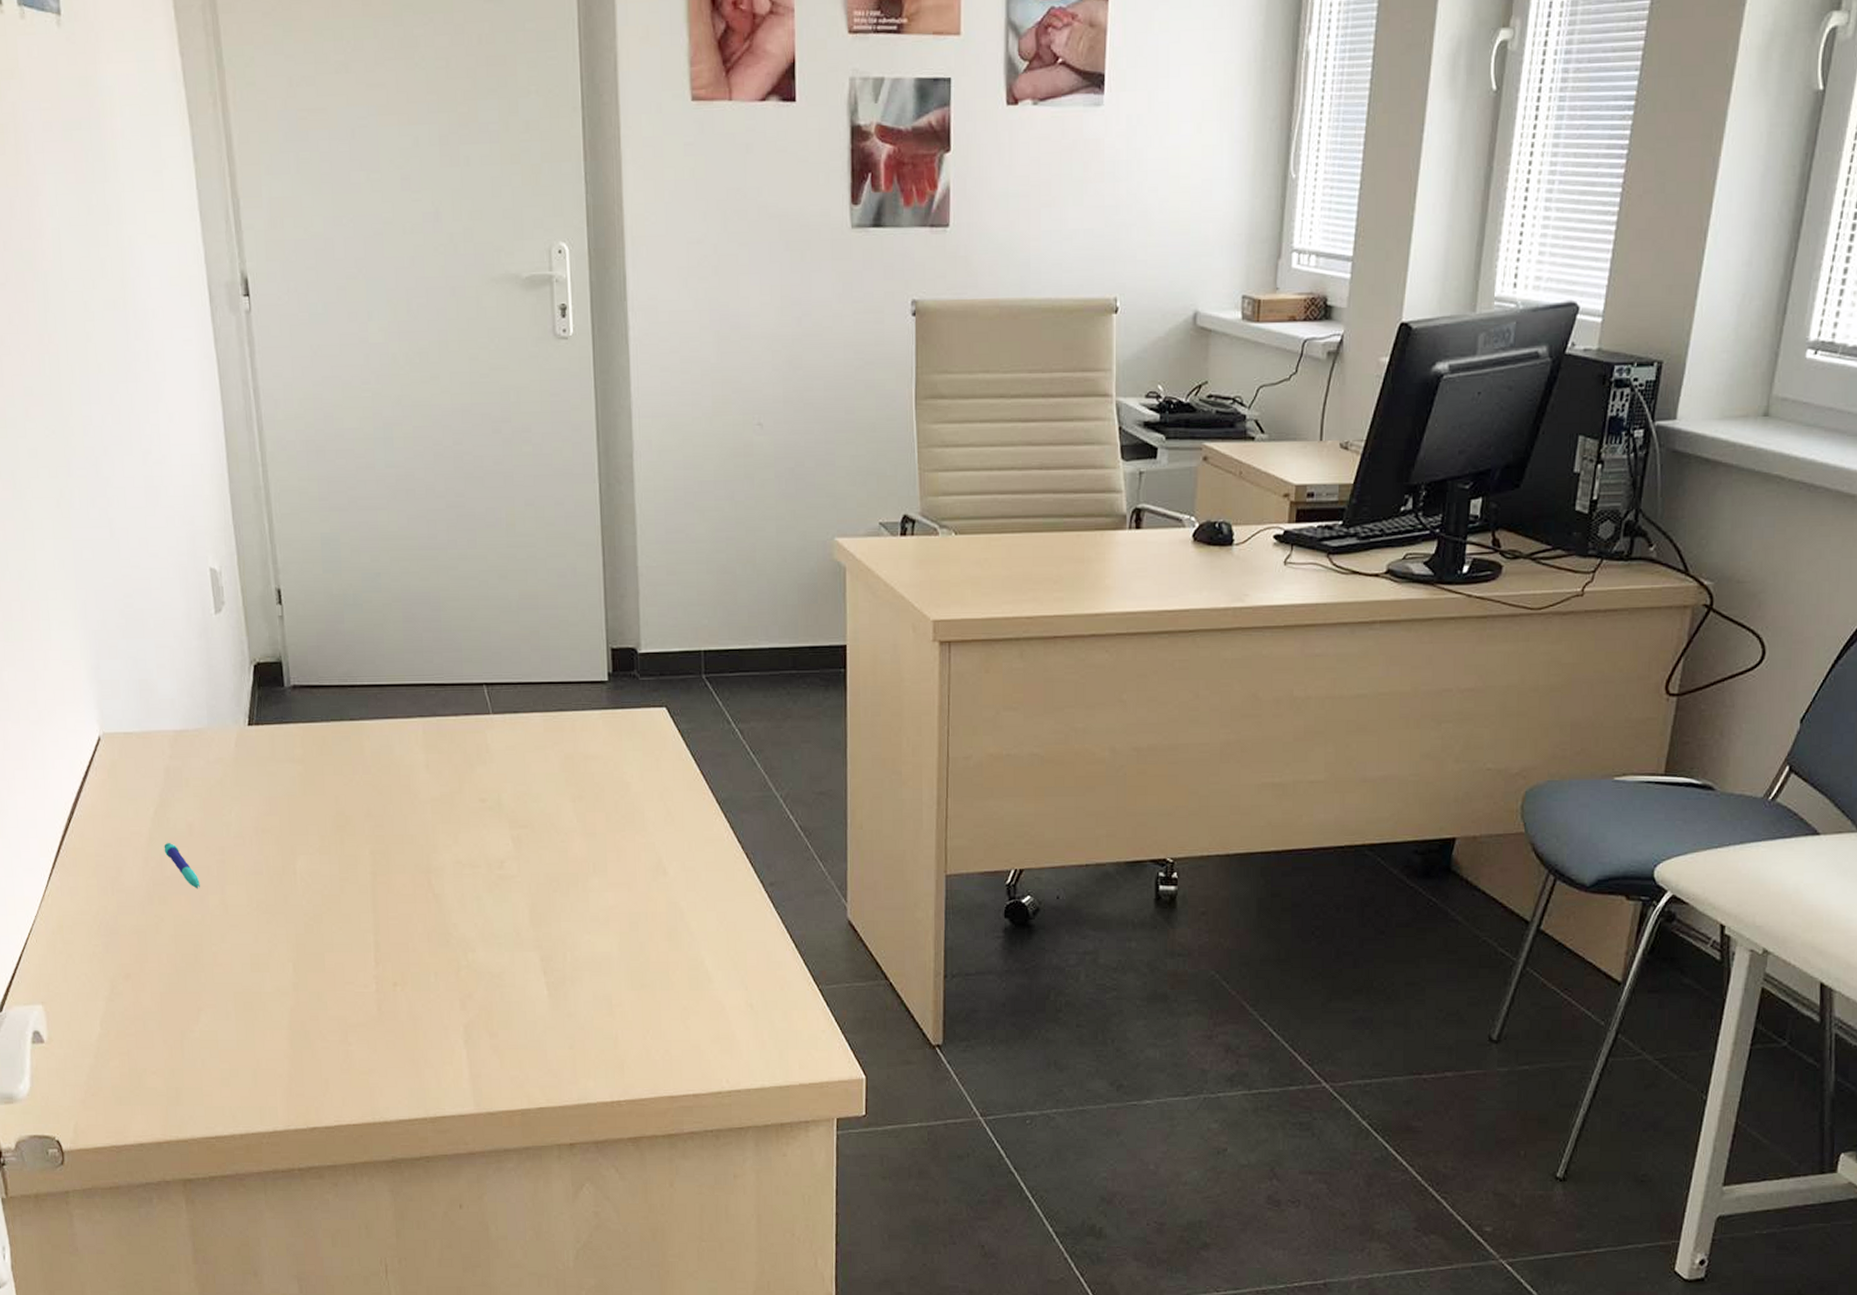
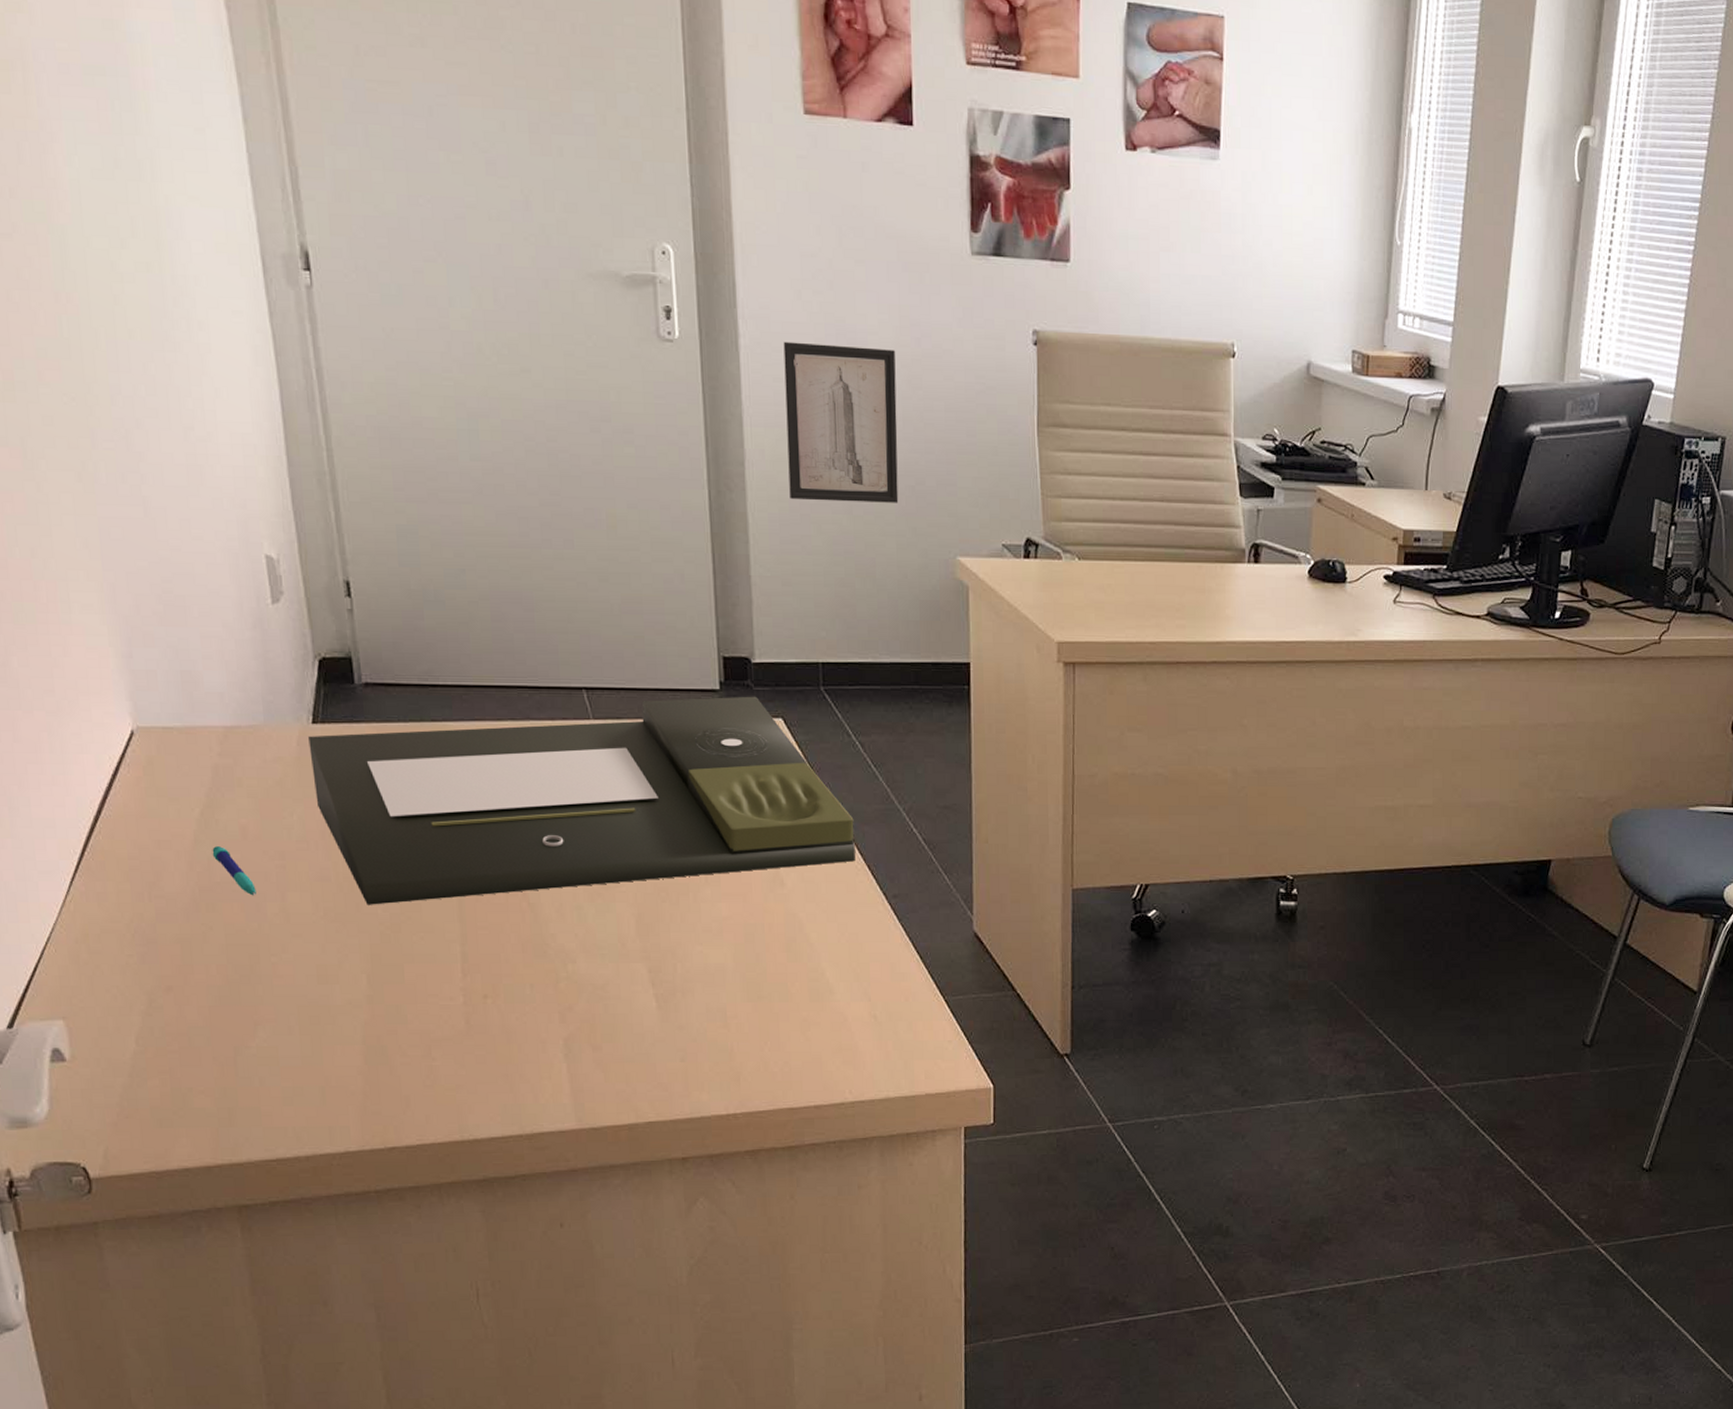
document tray: none [245,686,734,897] -> present [308,696,855,905]
wall art: none [670,330,779,489] -> present [783,341,899,503]

